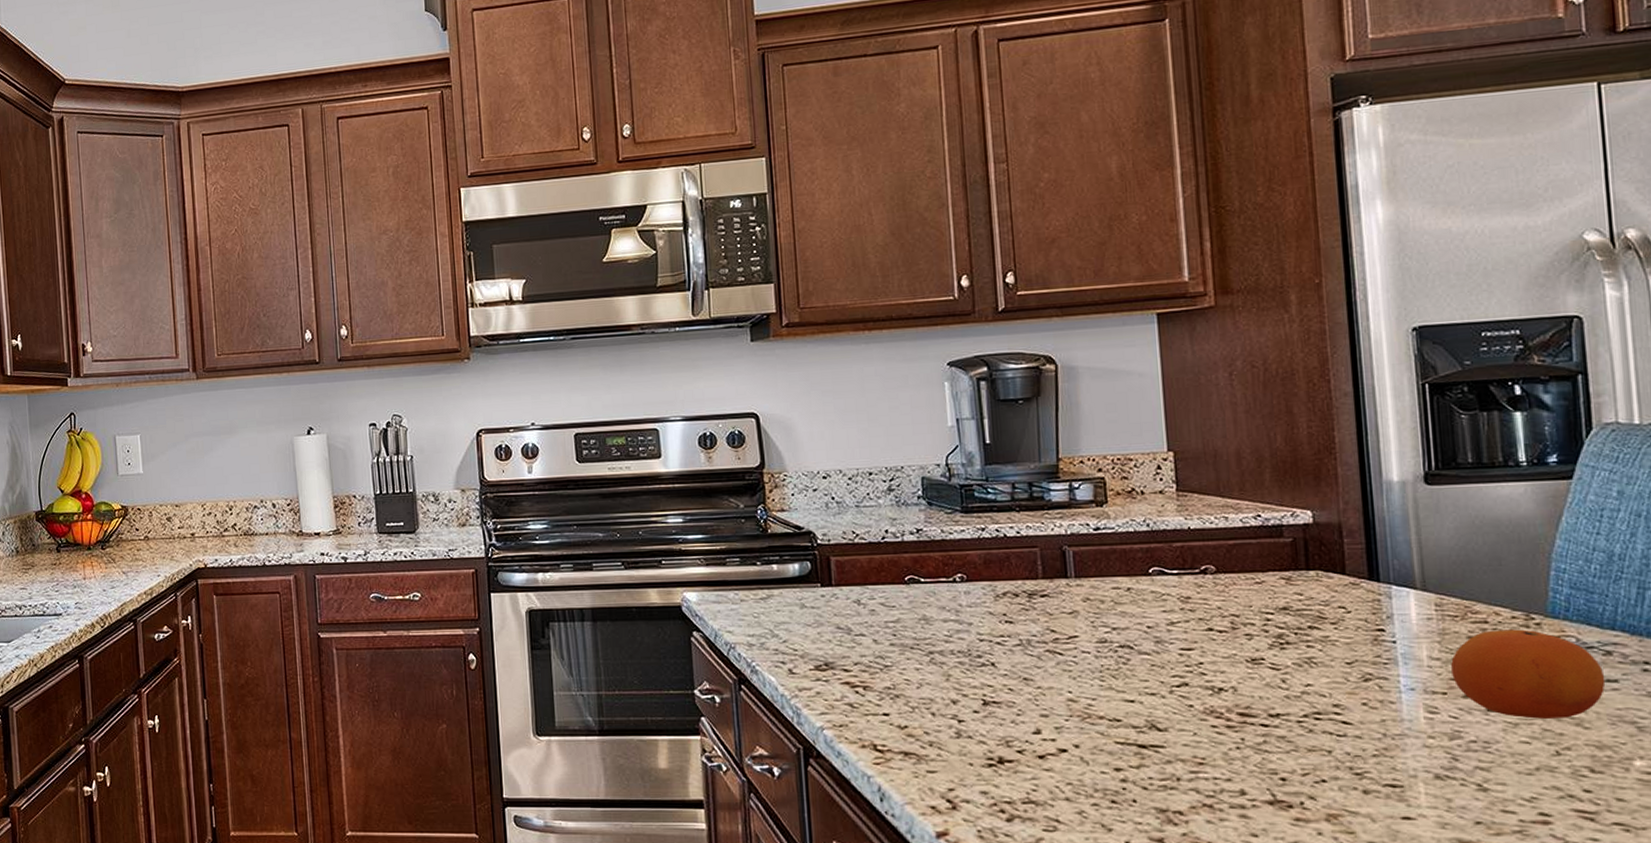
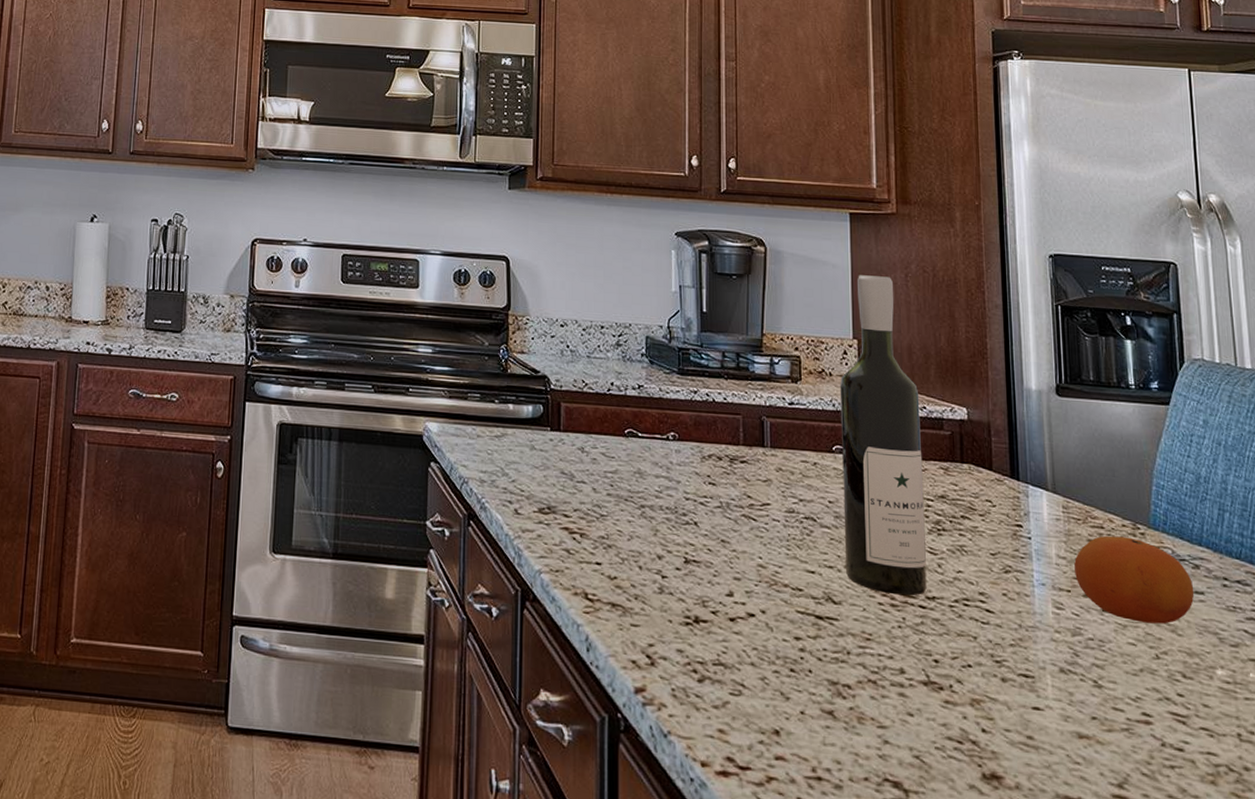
bottle: none [1154,378,1269,716] -> present [840,275,927,596]

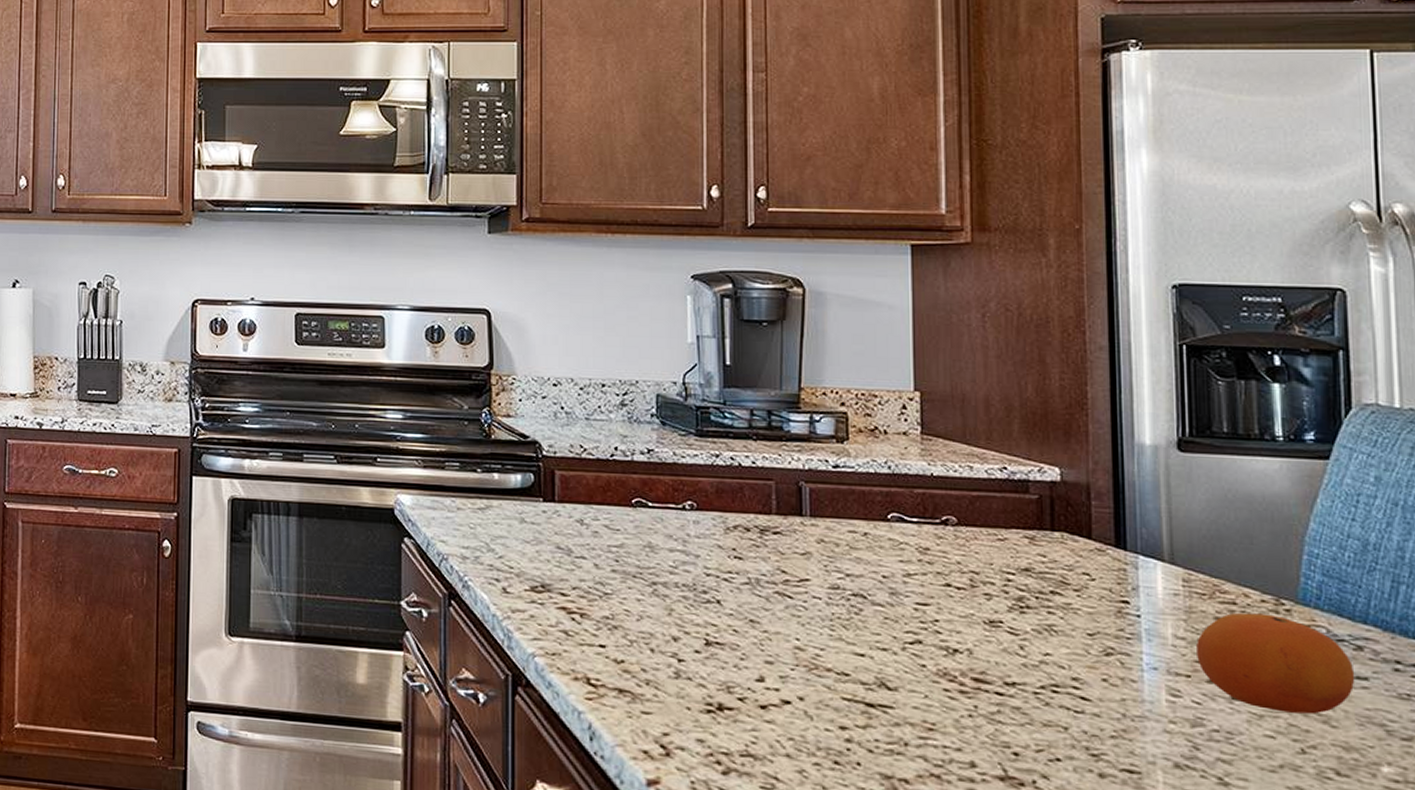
bottle: present [840,275,927,596] -> none [897,316,1005,682]

